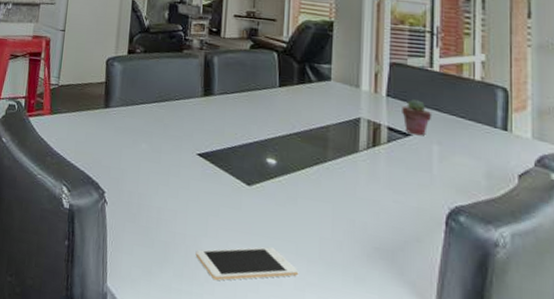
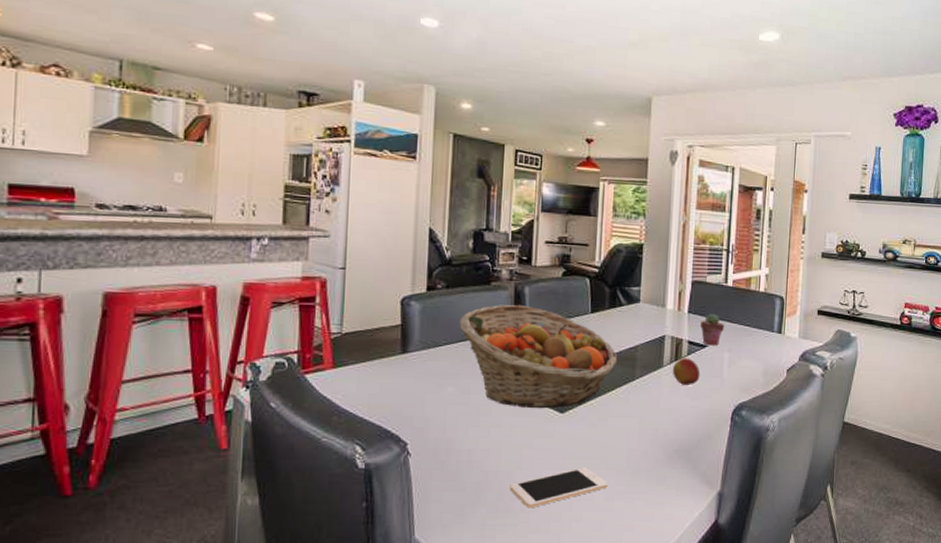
fruit basket: none [154,71,308,180] -> present [460,304,618,409]
apple: none [369,145,404,177] -> present [672,358,700,386]

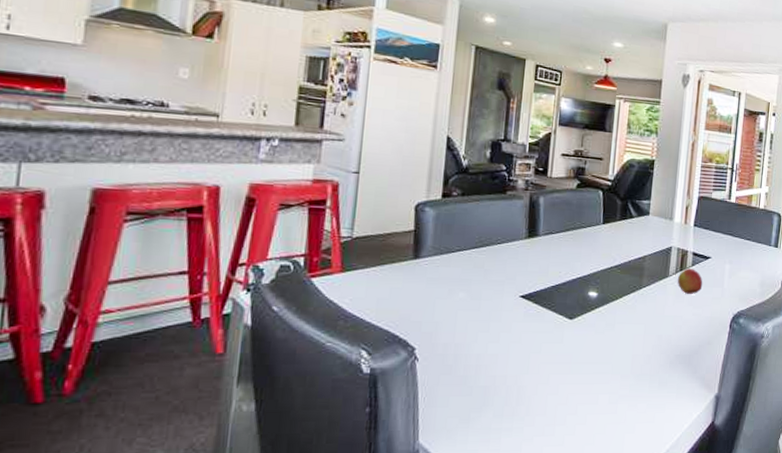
fruit basket: present [460,304,618,409] -> none [473,213,627,315]
cell phone: present [509,467,609,509] -> none [516,372,613,412]
potted succulent: present [700,313,725,346] -> none [705,227,727,258]

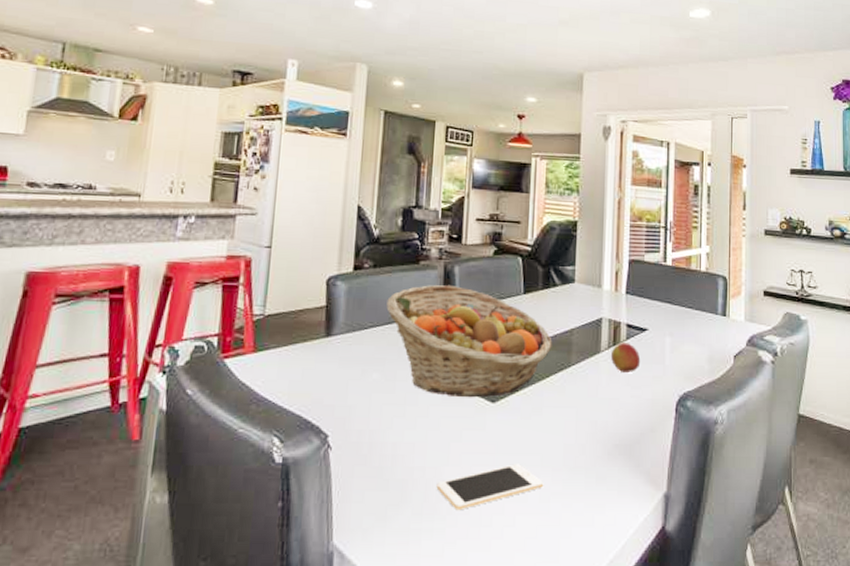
fruit basket: none [473,213,627,315] -> present [386,284,552,398]
cell phone: none [516,372,613,412] -> present [436,464,544,511]

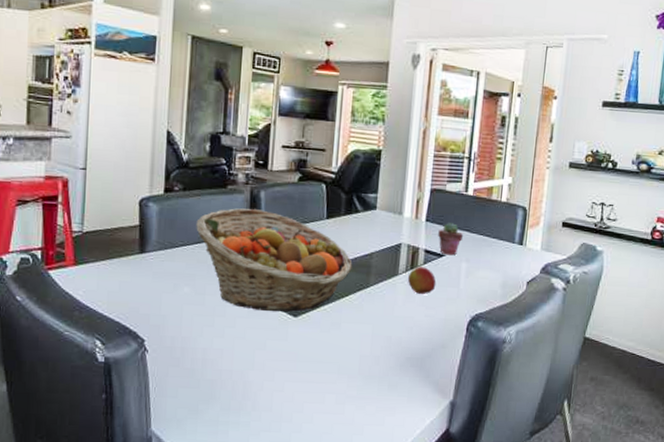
cell phone: present [436,464,544,511] -> none [242,371,340,408]
potted succulent: none [639,293,666,330] -> present [438,222,464,256]

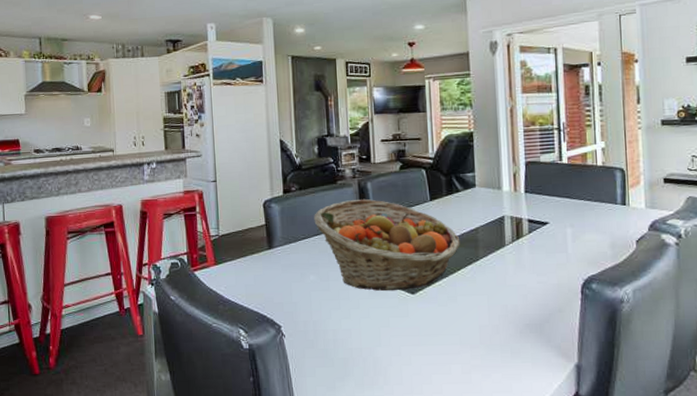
apple: present [407,267,436,295] -> none [515,236,544,263]
potted succulent: present [438,222,464,256] -> none [539,190,565,223]

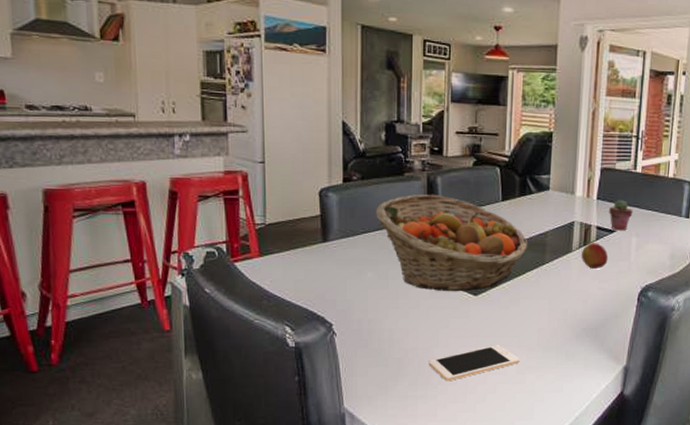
cell phone: none [372,343,464,382] -> present [428,345,521,382]
apple: none [515,236,544,263] -> present [581,243,608,270]
potted succulent: none [539,190,565,223] -> present [609,199,633,231]

